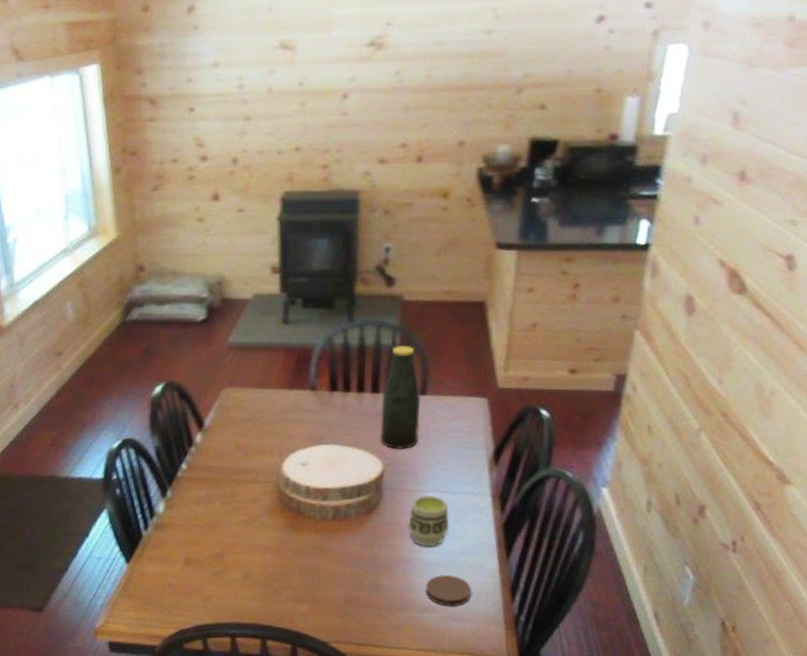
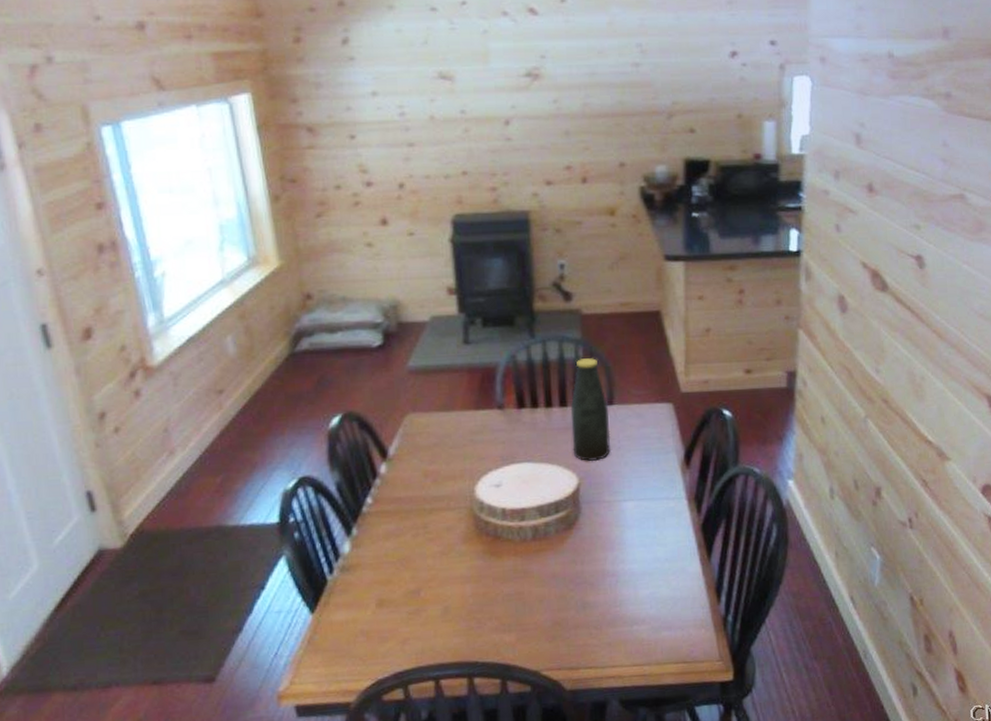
cup: present [408,494,449,546] -> none [609,504,650,557]
coaster: present [425,574,471,606] -> none [633,582,678,616]

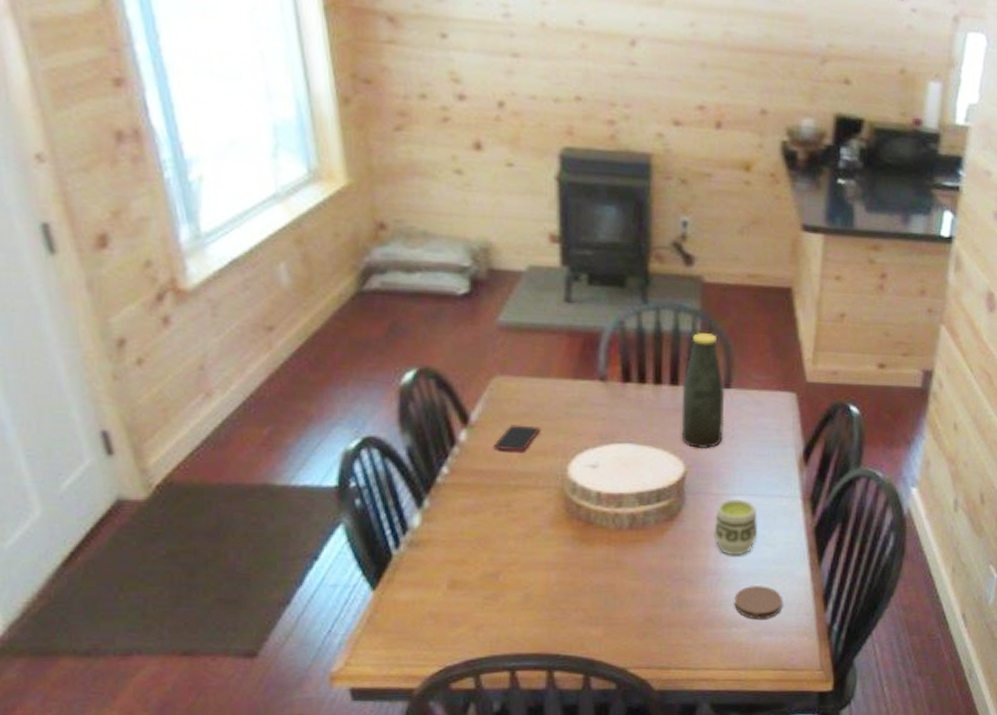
smartphone: none [409,454,450,479] -> present [493,425,541,452]
cup: none [609,504,650,557] -> present [713,498,758,555]
coaster: none [633,582,678,616] -> present [734,584,782,619]

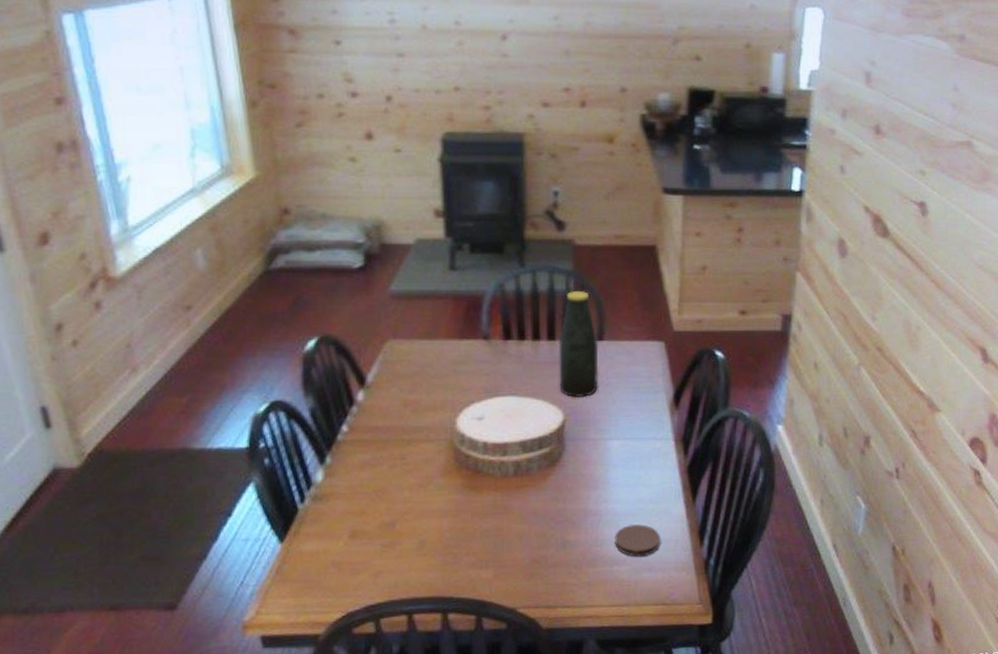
smartphone: present [493,425,541,452] -> none [388,383,431,408]
cup: present [713,498,758,555] -> none [593,442,635,496]

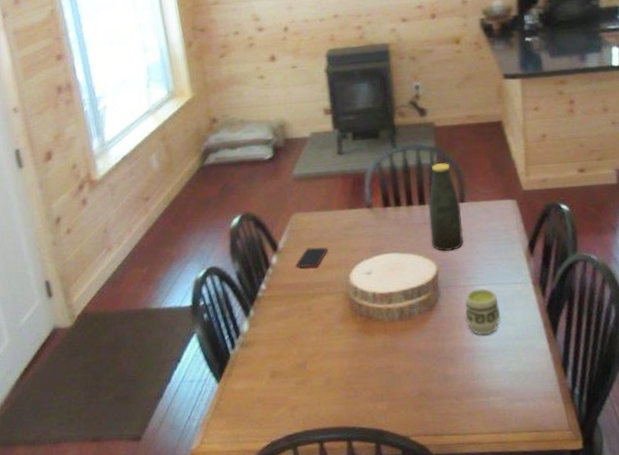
smartphone: none [388,383,431,408] -> present [296,247,329,268]
cup: none [593,442,635,496] -> present [465,288,501,335]
coaster: present [615,523,660,557] -> none [488,358,529,388]

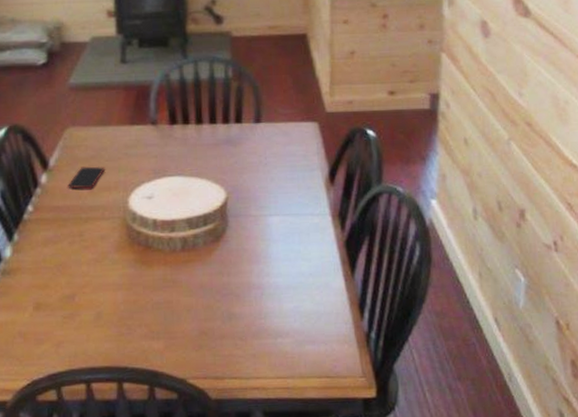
bottle: present [428,163,464,252] -> none [219,78,258,177]
cup: present [465,288,501,335] -> none [255,218,295,270]

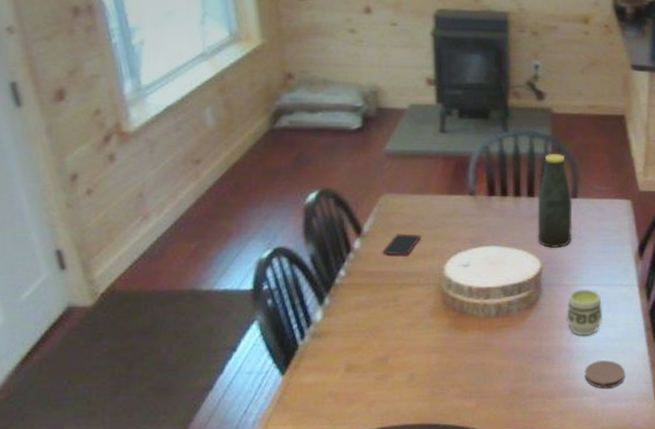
bottle: none [219,78,258,177] -> present [537,154,573,249]
cup: none [255,218,295,270] -> present [566,288,603,335]
coaster: none [277,296,322,330] -> present [585,359,624,389]

